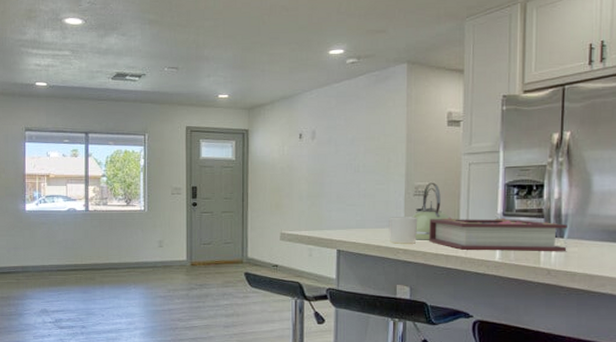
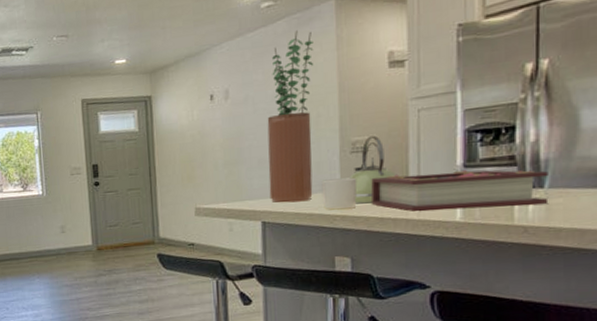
vase: none [345,86,388,235] -> present [267,30,314,203]

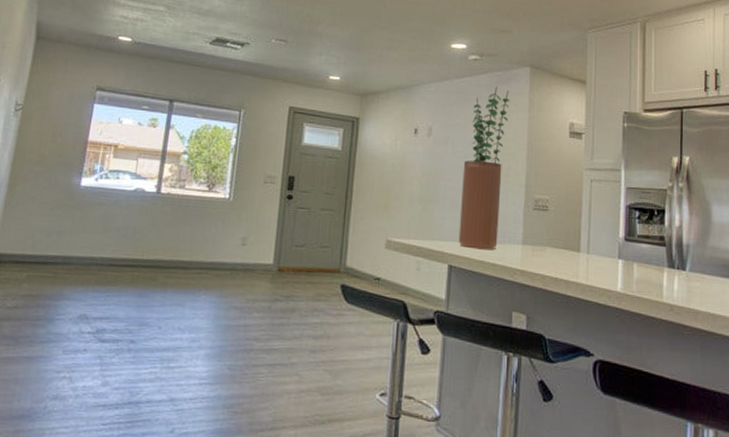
mug: present [321,177,358,210] -> none [505,231,537,265]
kettle: present [348,135,397,205] -> none [530,196,571,263]
book: present [371,169,548,211] -> none [548,237,689,285]

